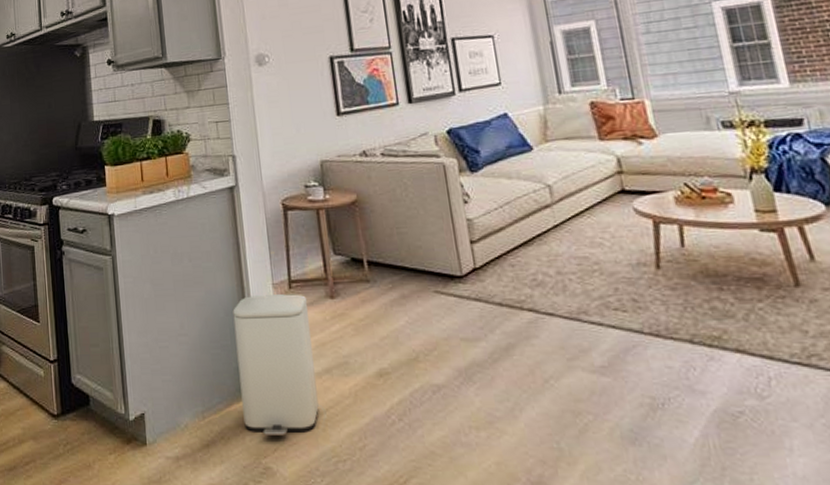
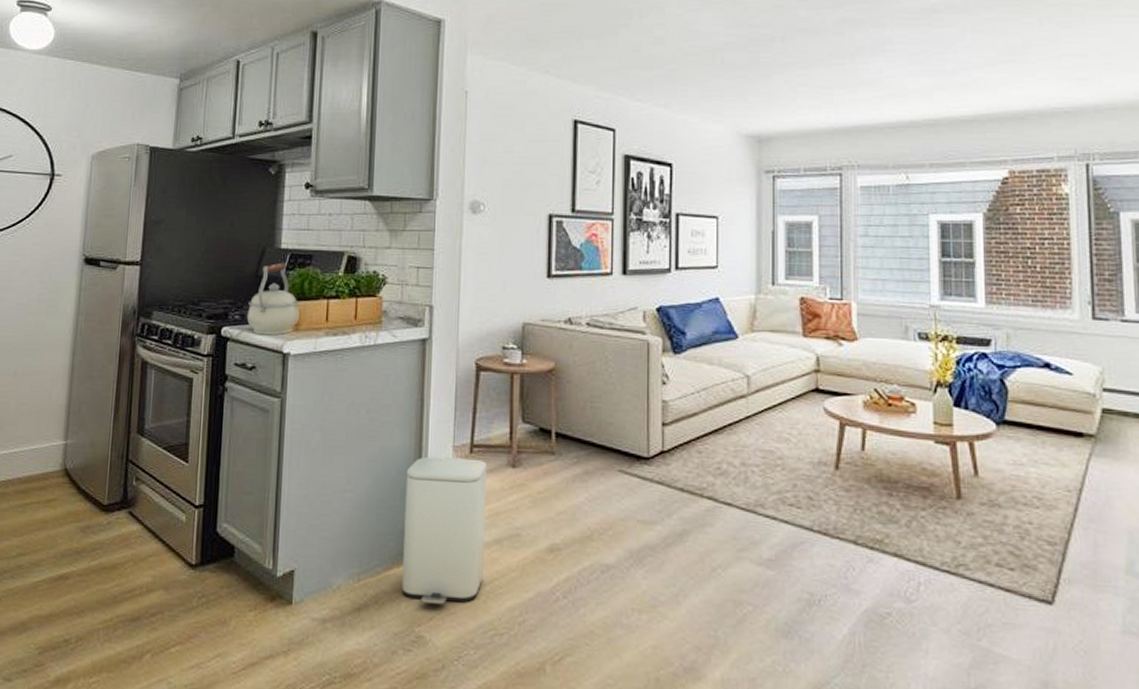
kettle: none [72,133,119,201] -> present [246,262,301,336]

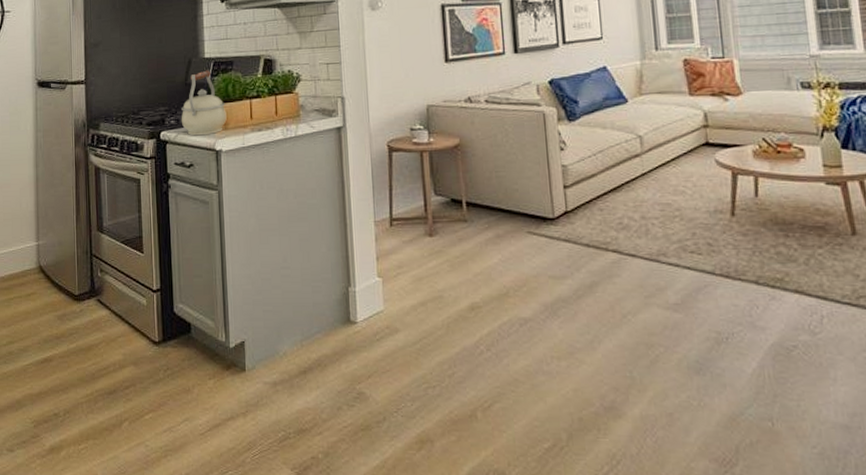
pedal bin: present [402,456,488,605] -> none [335,231,413,363]

